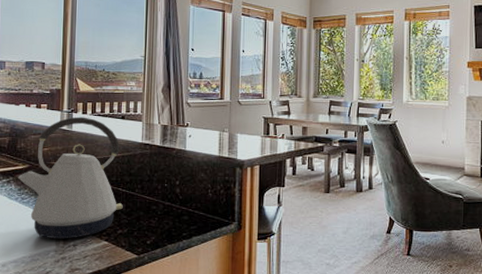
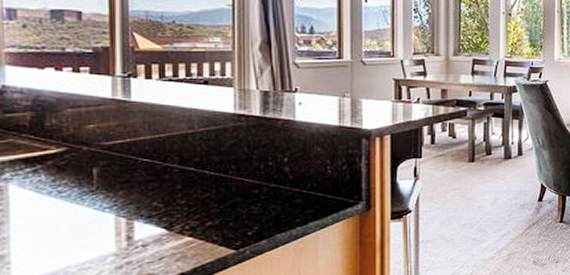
kettle: present [17,116,123,240] -> none [49,82,212,241]

